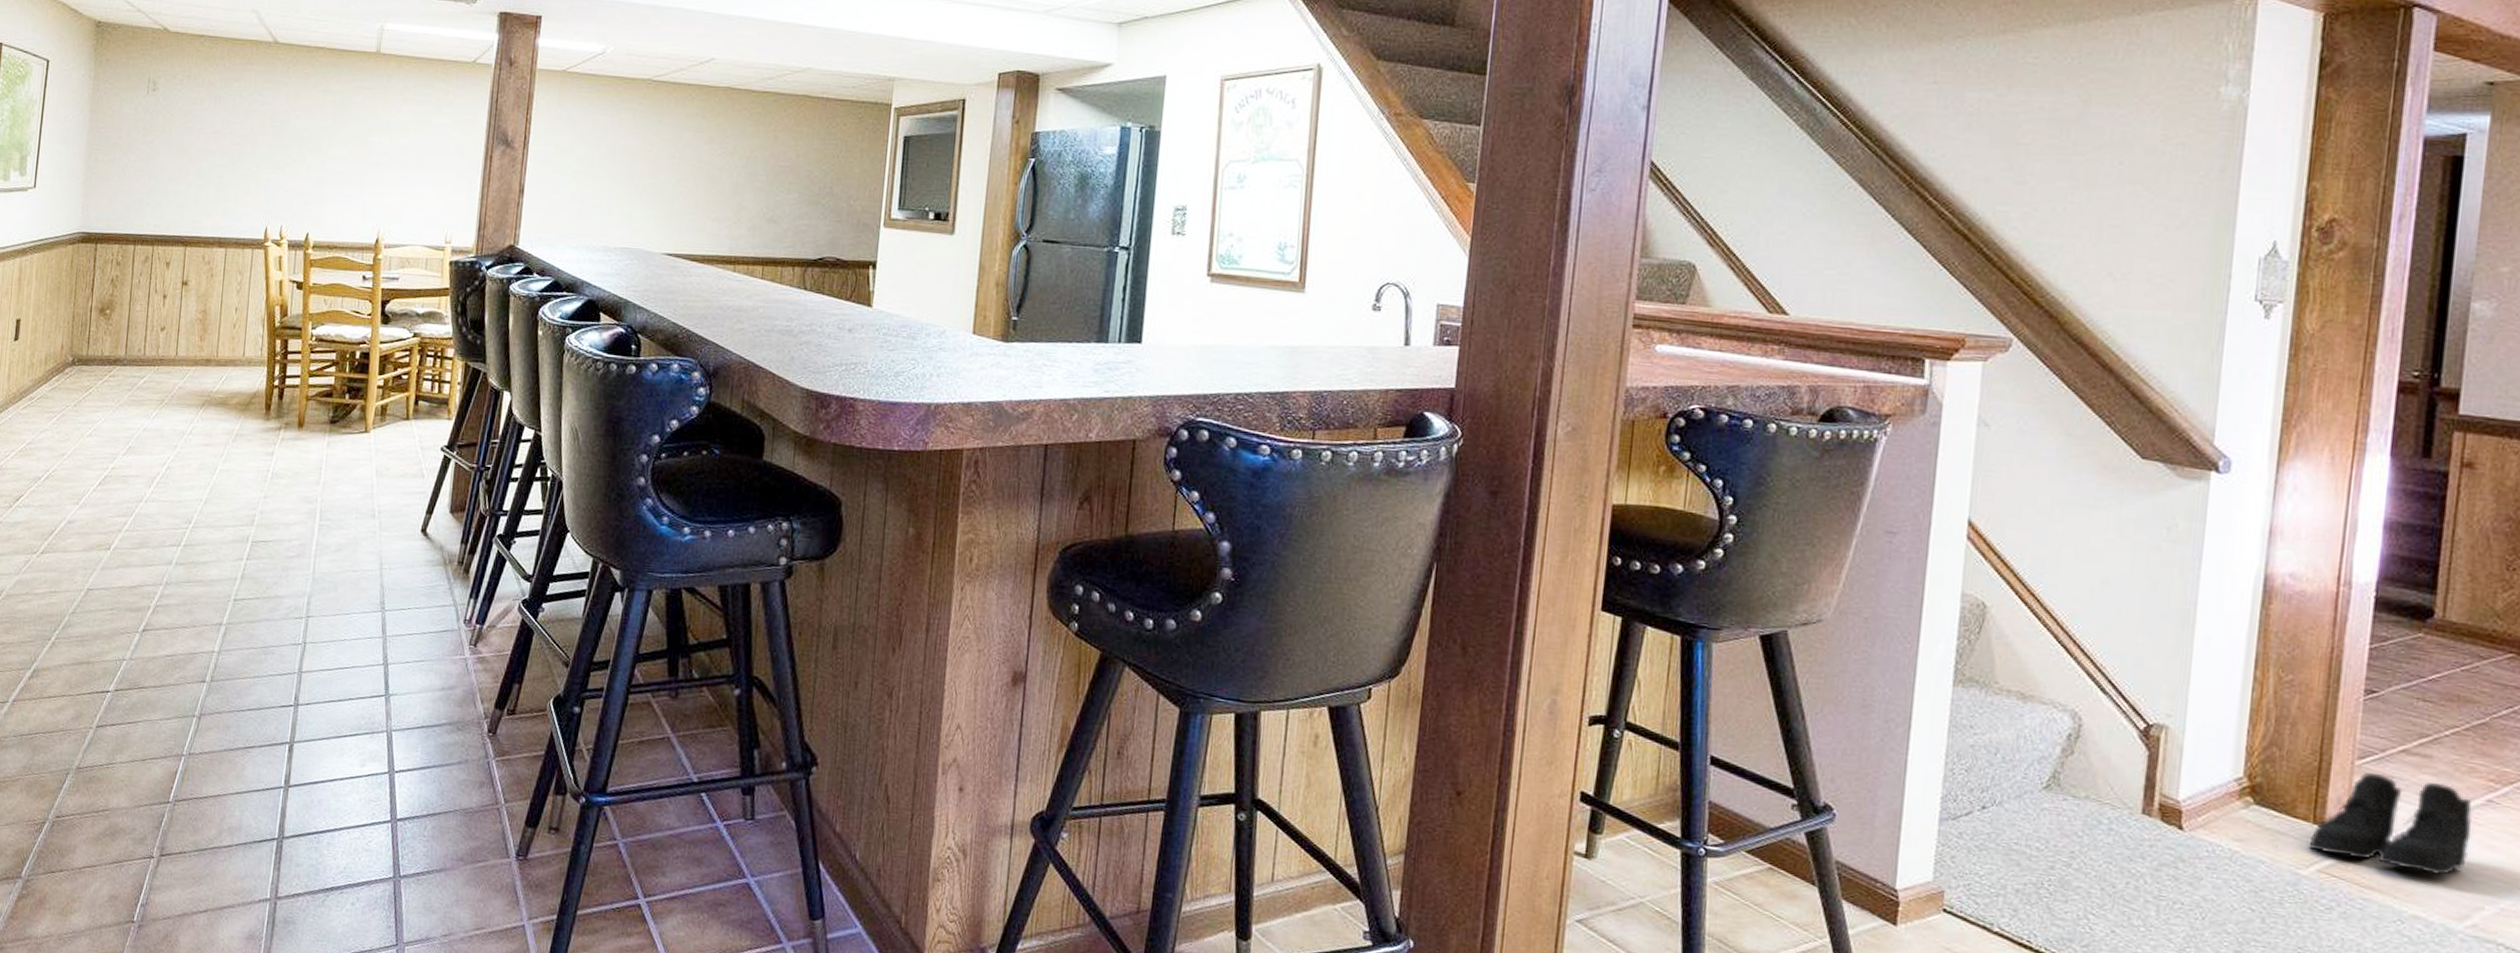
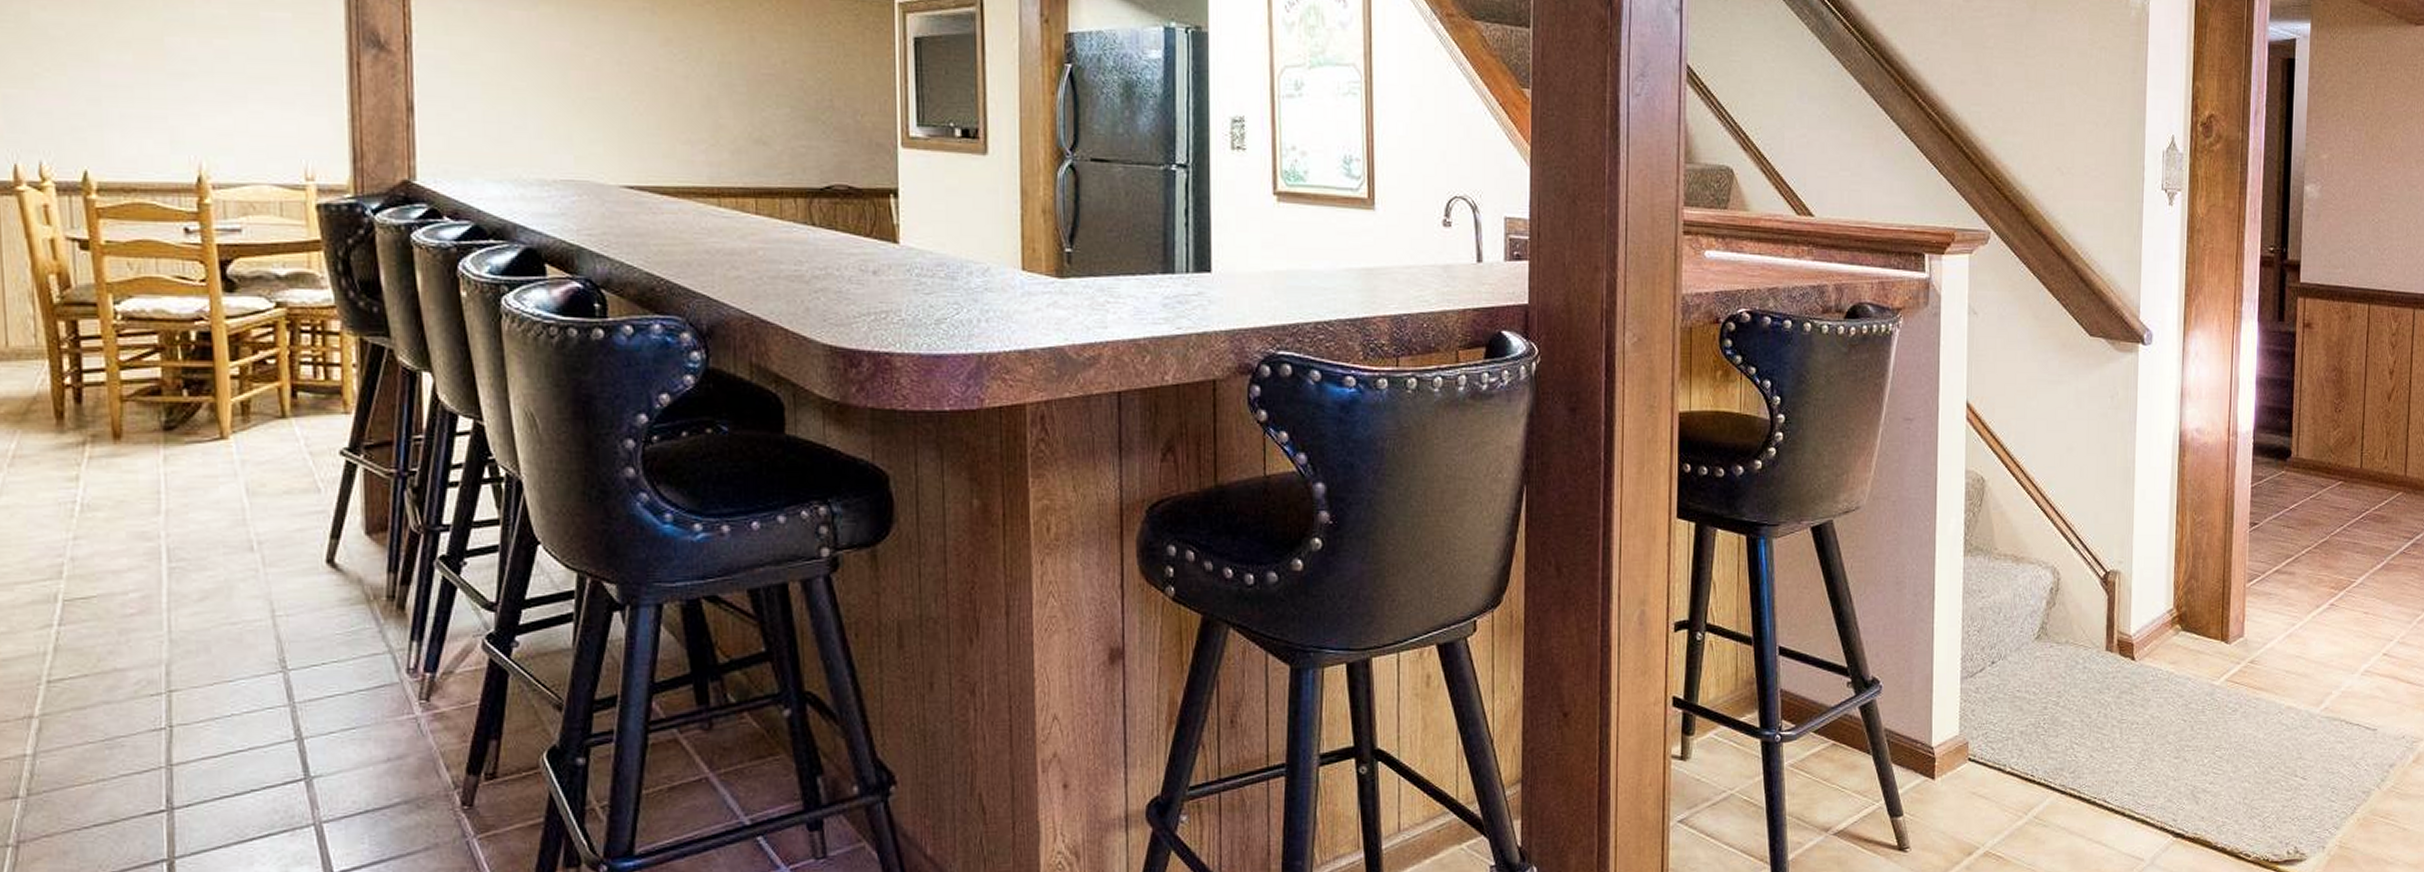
boots: present [2308,773,2473,876] -> none [2219,593,2322,672]

